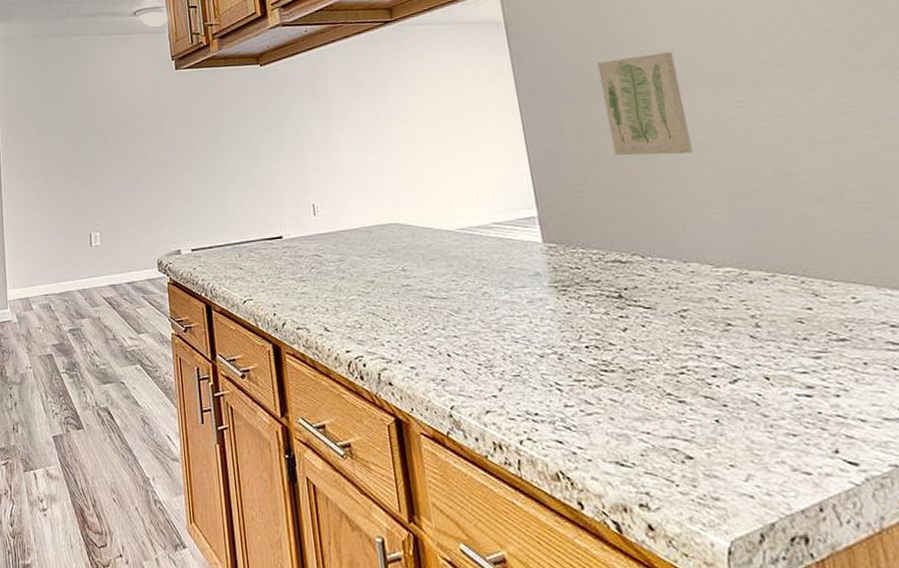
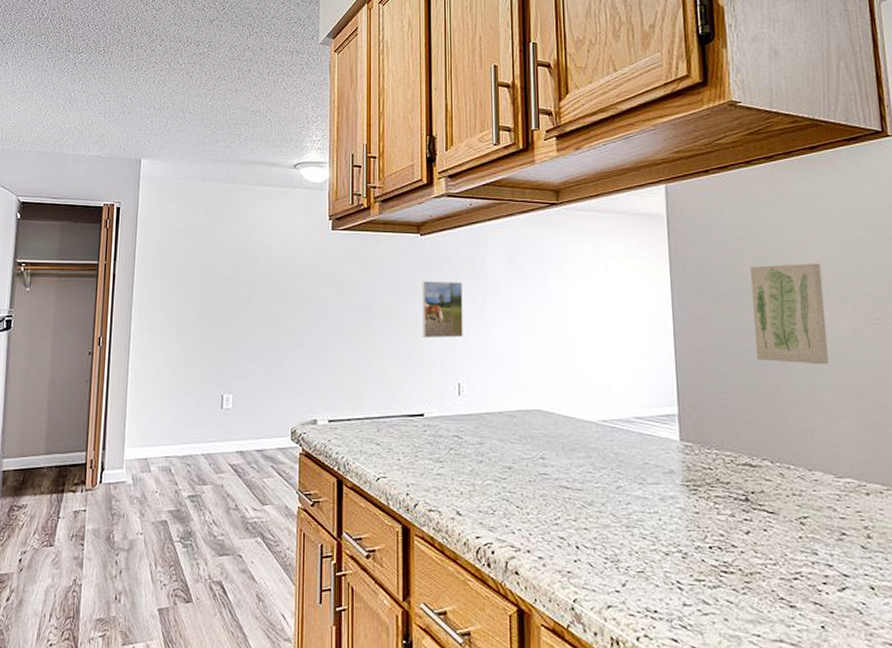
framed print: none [267,106,312,163] -> present [422,281,463,337]

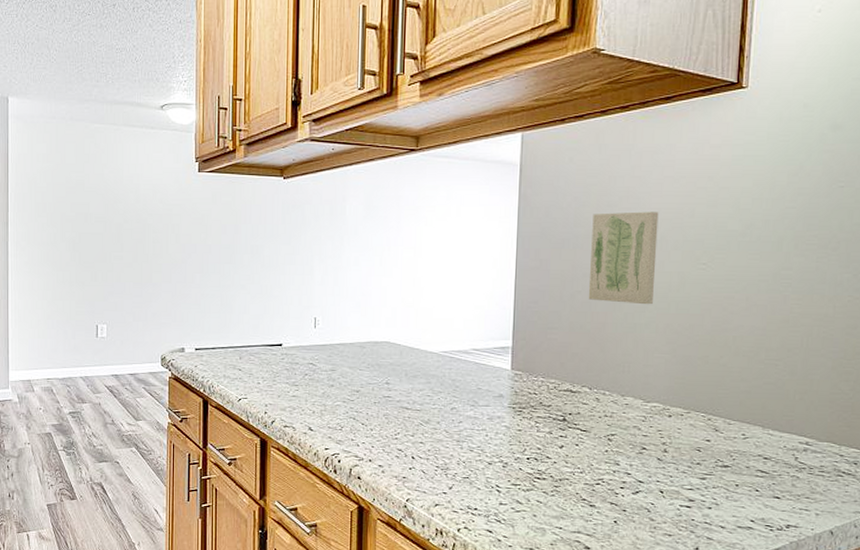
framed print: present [422,281,463,337] -> none [283,222,322,276]

